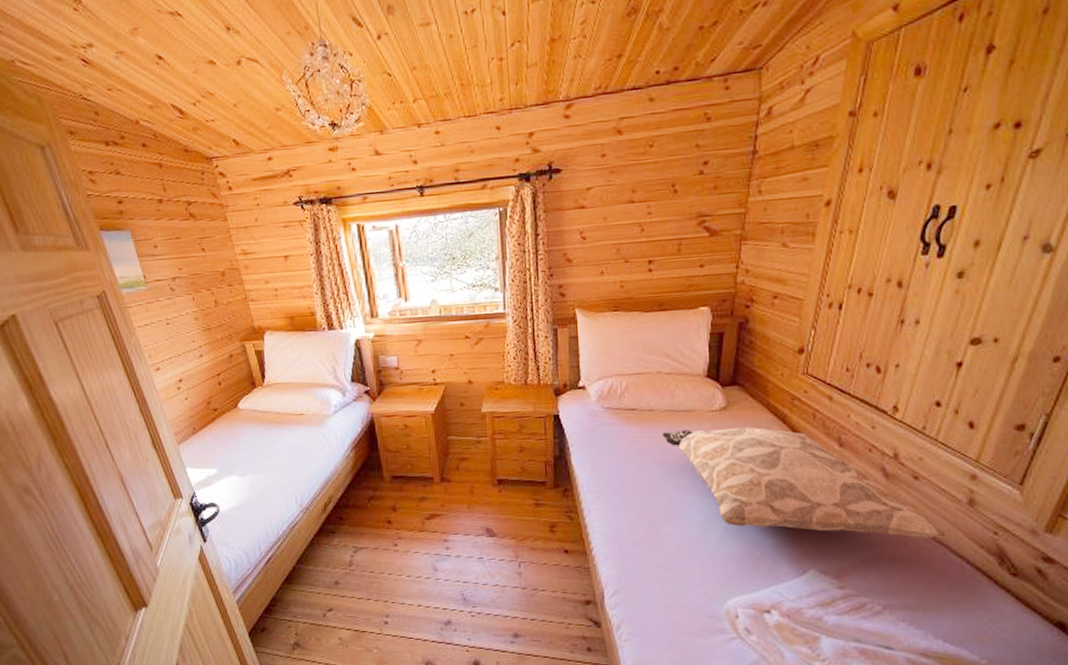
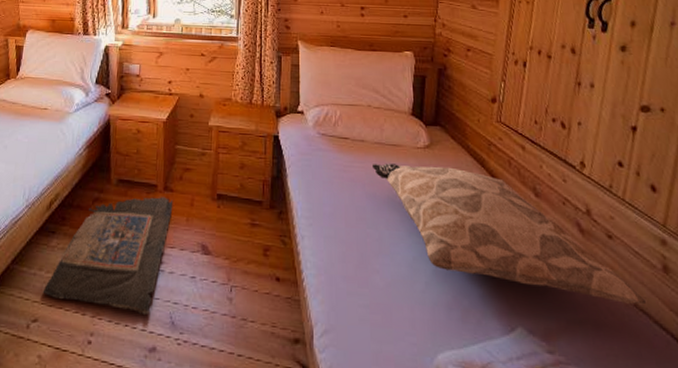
rug: none [332,487,452,594] -> present [42,196,172,314]

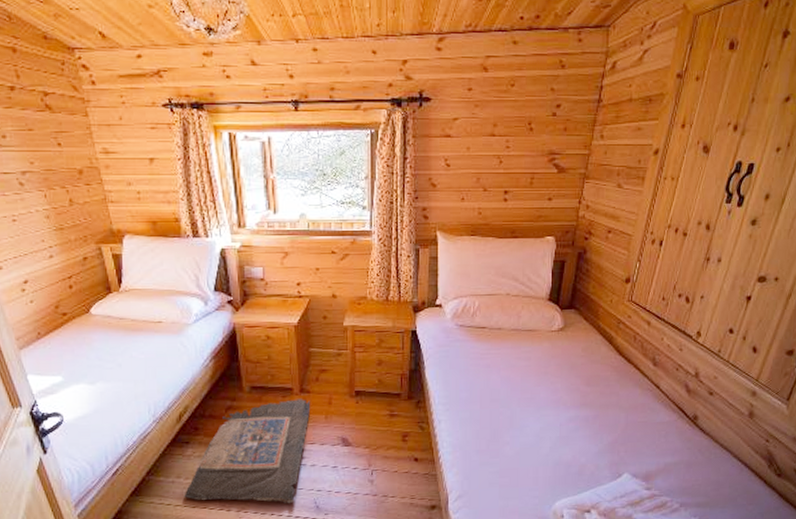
decorative pillow: present [371,163,647,304] -> none [507,346,731,445]

